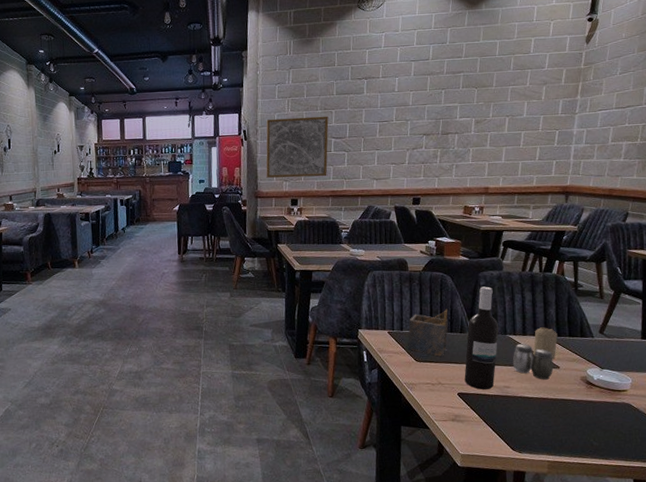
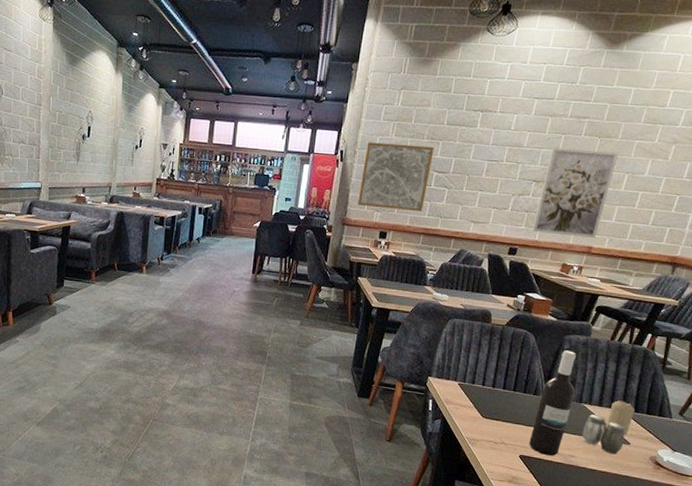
napkin holder: present [407,309,448,357] -> none [475,368,525,417]
wall art: none [431,98,497,181] -> present [532,147,619,238]

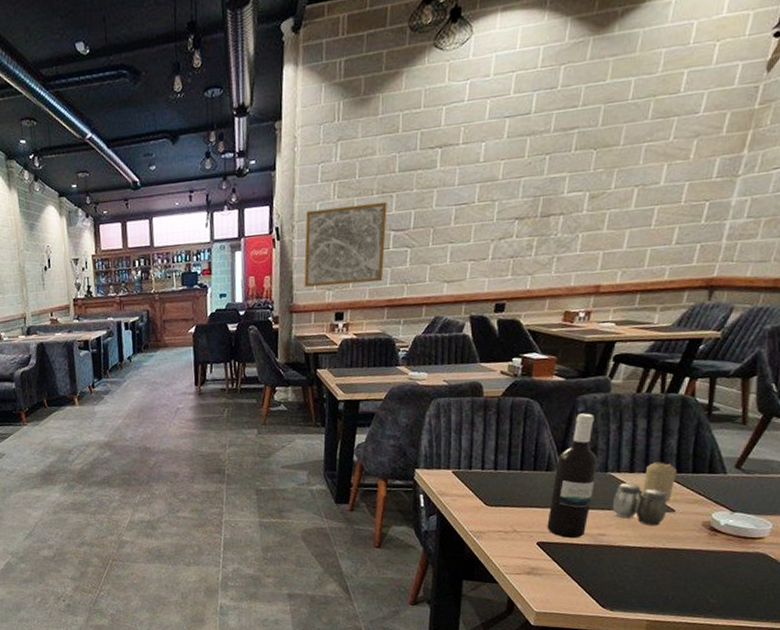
wall art: present [532,147,619,238] -> none [521,162,623,281]

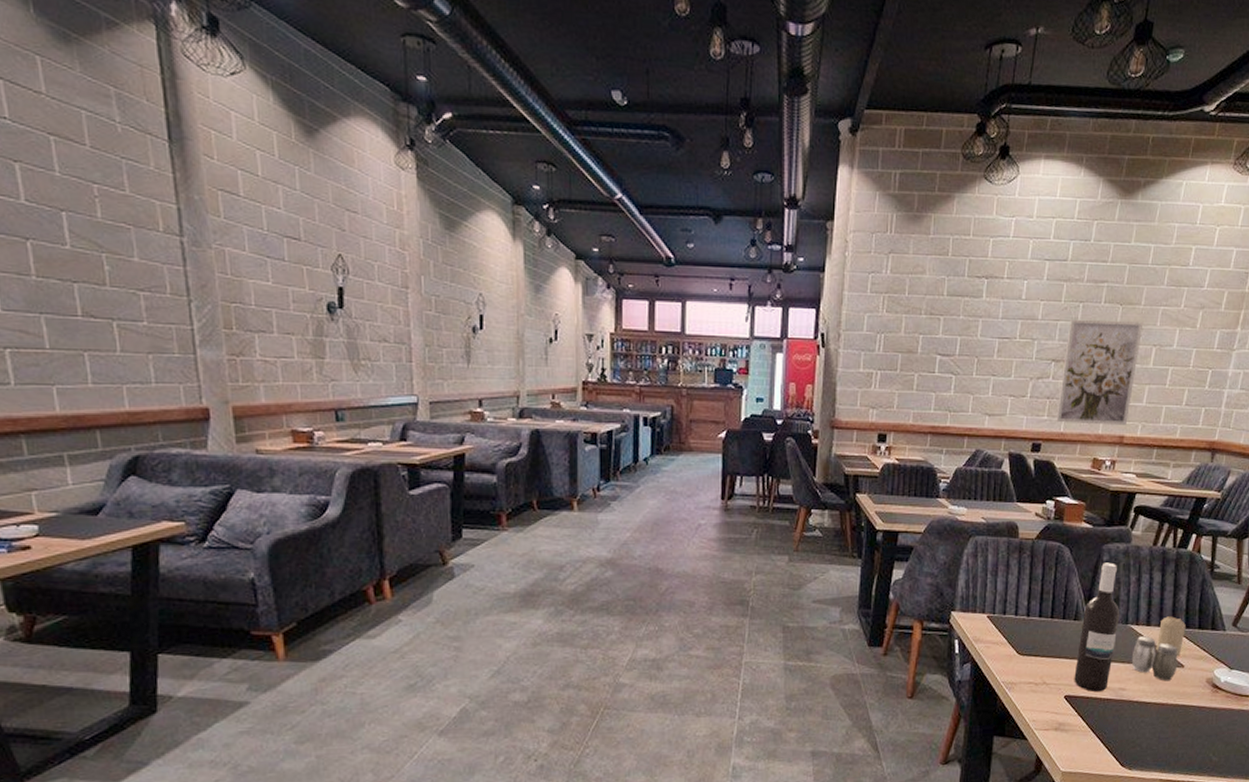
wall art: present [304,201,387,287] -> none [848,321,935,406]
wall art: none [521,162,623,281] -> present [1056,318,1144,425]

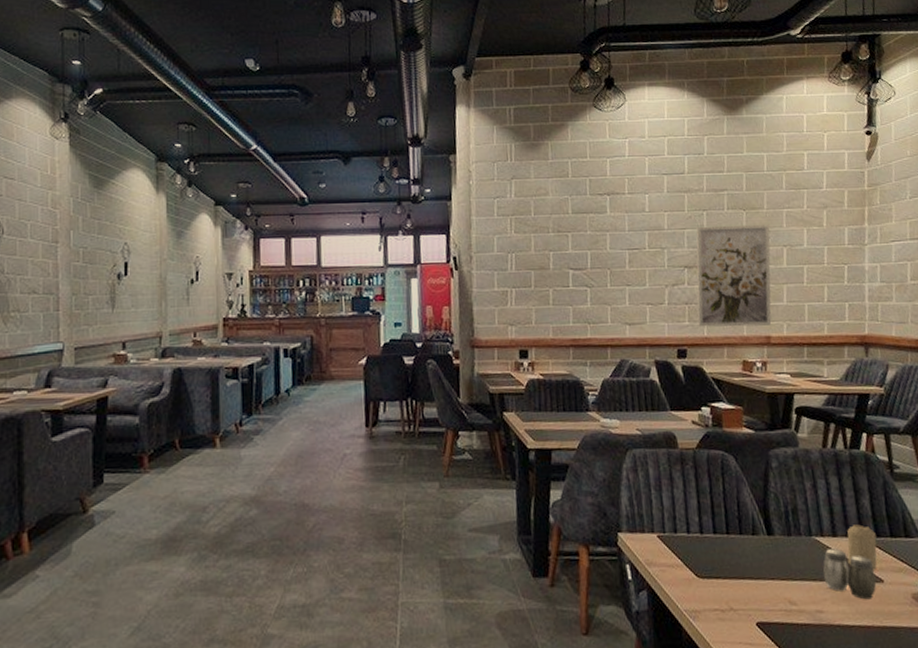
wine bottle: present [1074,562,1120,693] -> none [761,469,803,617]

